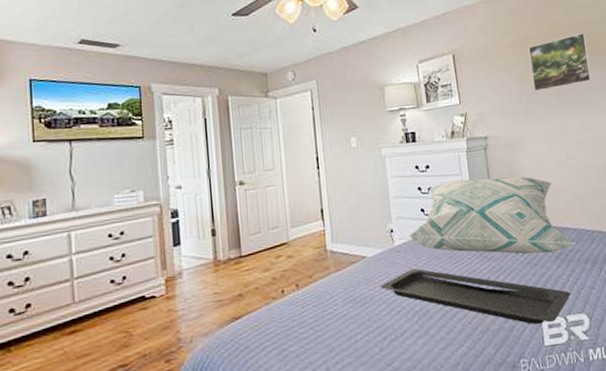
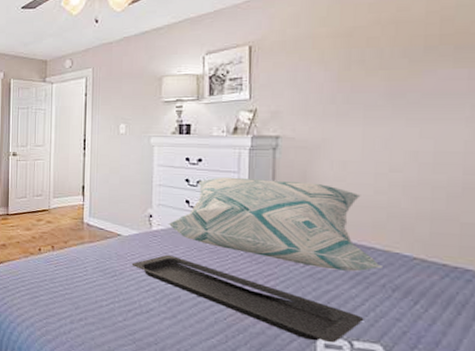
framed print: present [528,32,592,92] -> none [354,20,453,91]

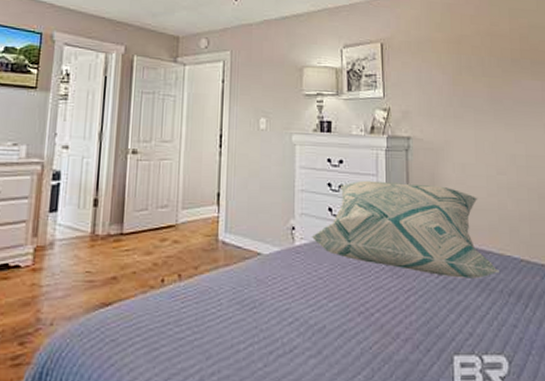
serving tray: present [131,254,364,343] -> none [273,274,490,361]

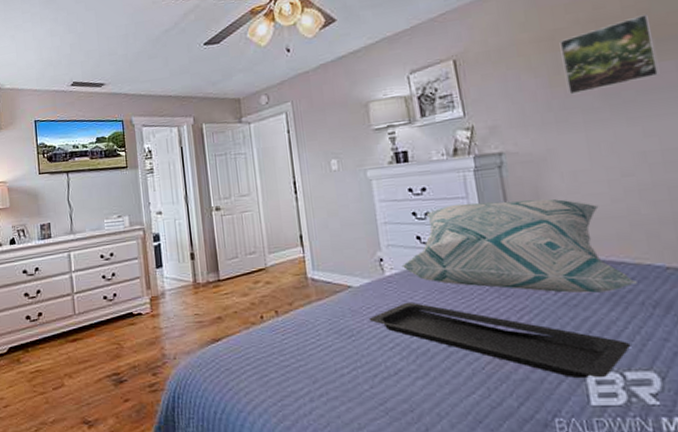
serving tray: none [273,274,490,361] -> present [368,302,631,379]
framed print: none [464,38,531,96] -> present [559,13,660,95]

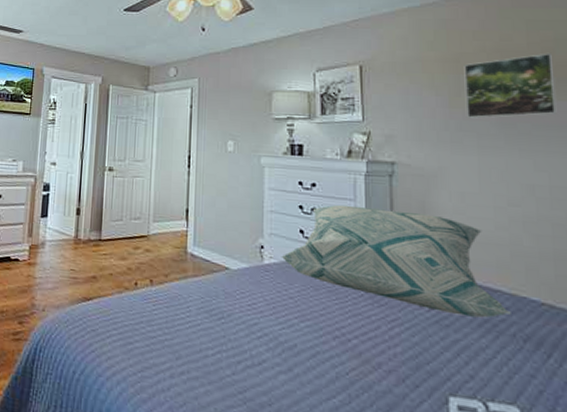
serving tray: present [368,302,631,379] -> none [241,293,497,404]

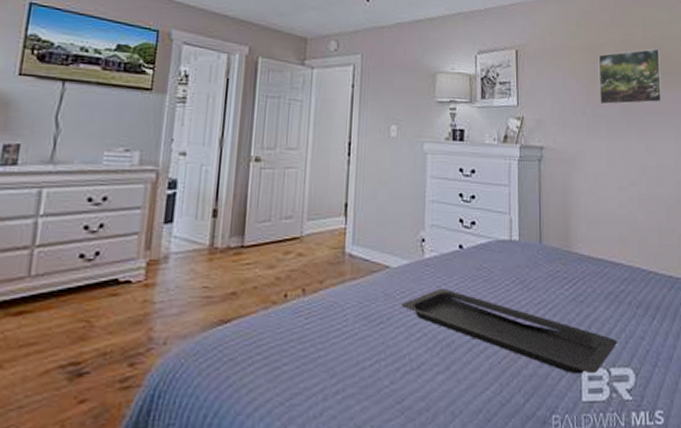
serving tray: none [241,293,497,404] -> present [401,288,618,375]
decorative pillow: present [281,204,511,318] -> none [441,191,628,291]

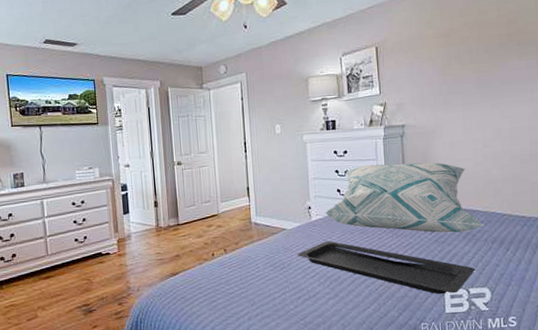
decorative pillow: none [441,191,628,291] -> present [324,162,484,233]
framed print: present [598,48,662,105] -> none [453,22,516,82]

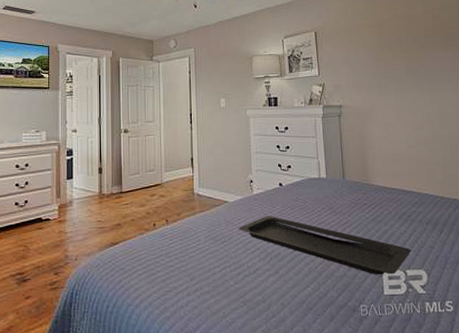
decorative pillow: present [324,162,484,233] -> none [266,141,418,213]

